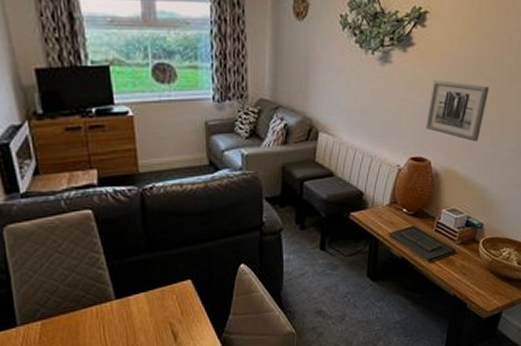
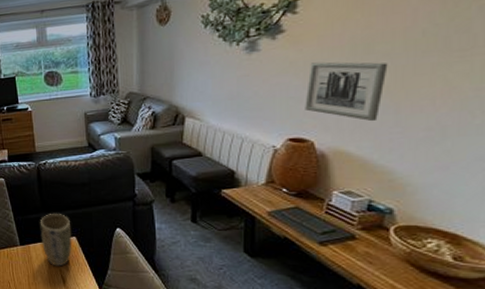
plant pot: none [143,252,187,320] -> present [39,214,72,267]

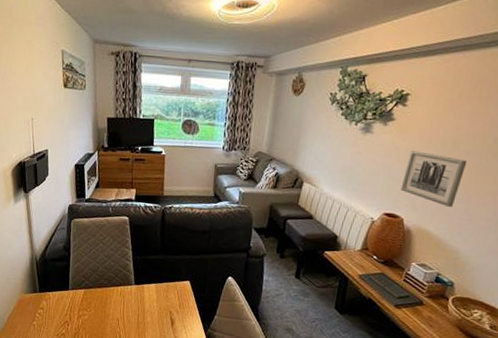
plant pot: present [39,214,72,267] -> none [156,256,187,309]

